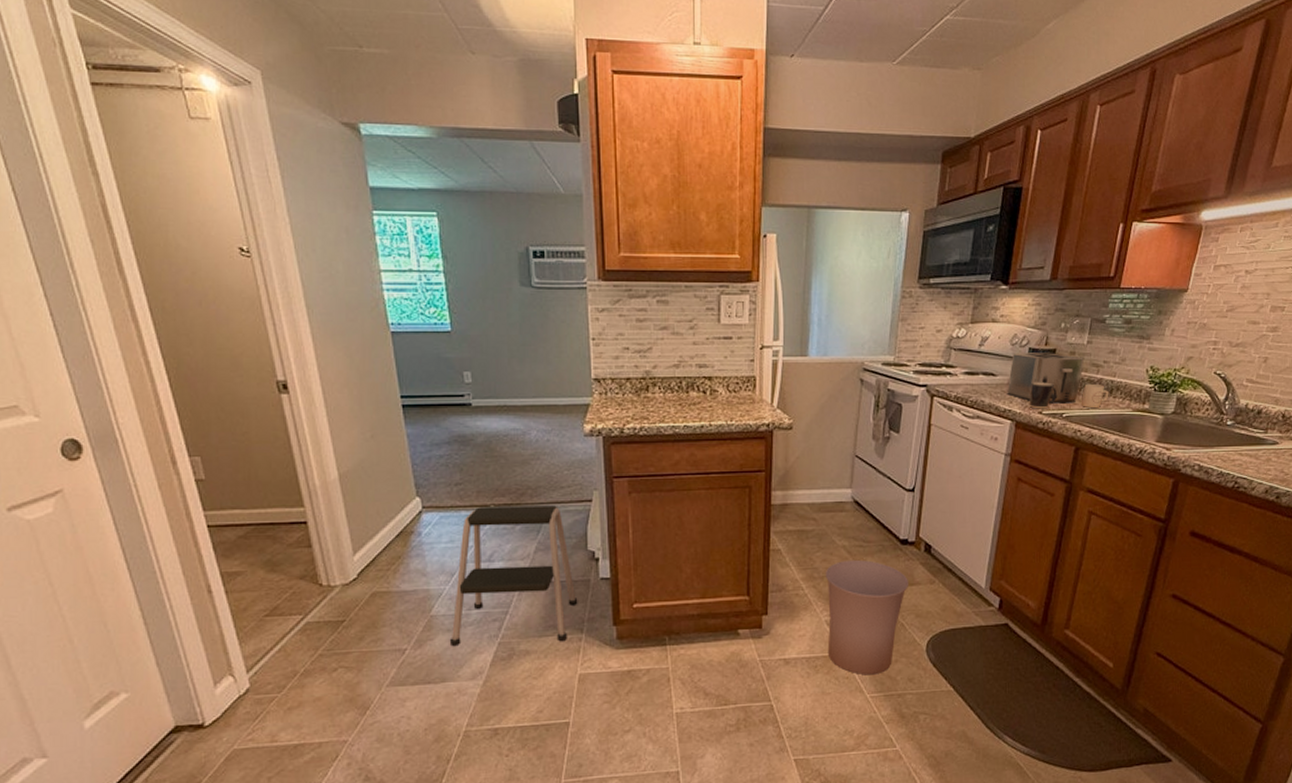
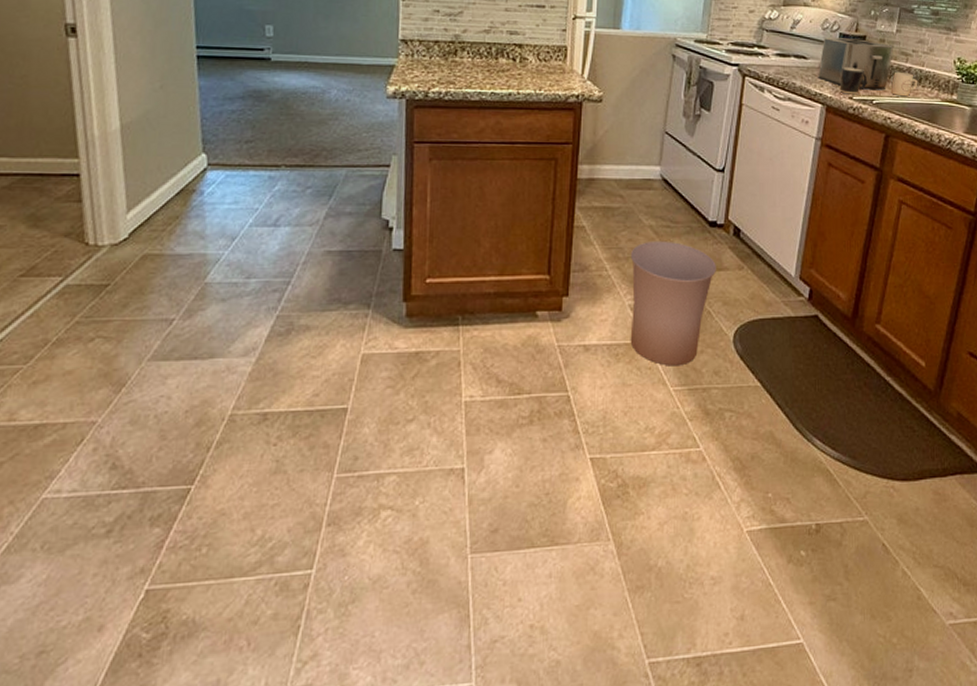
step stool: present [449,505,578,647] -> none [222,167,367,319]

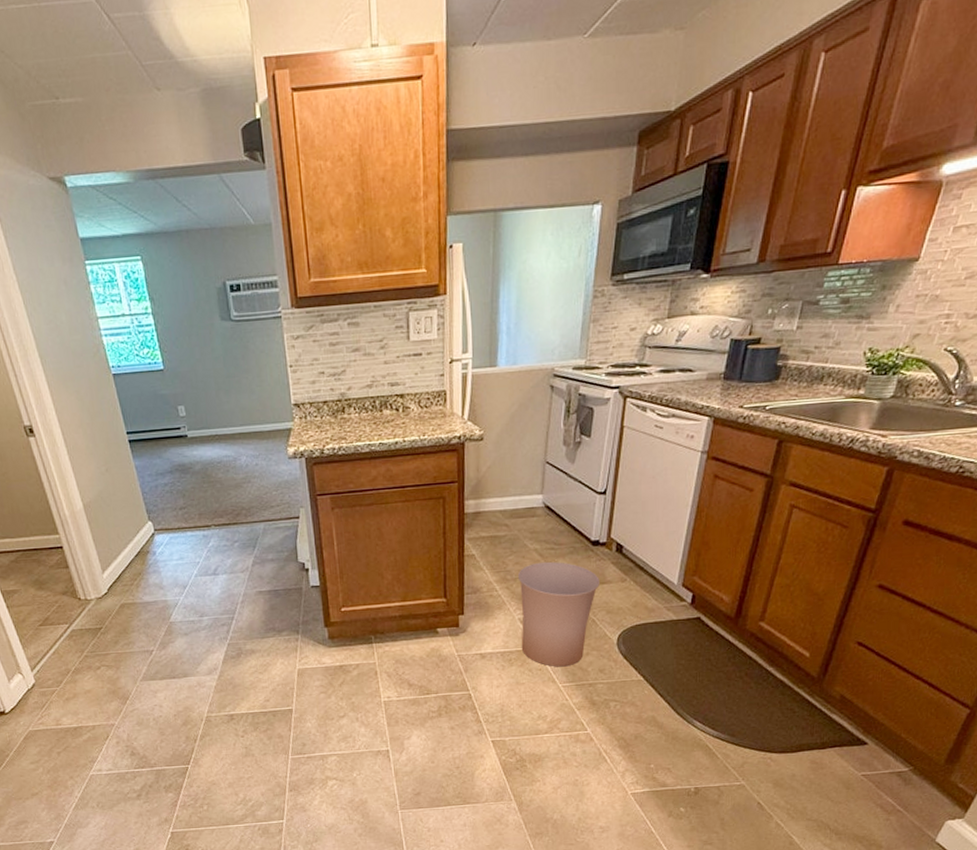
toaster: present [818,37,894,89] -> none [705,342,793,396]
mug: present [839,67,867,95] -> none [729,374,760,404]
mug: present [890,71,918,97] -> none [786,372,819,399]

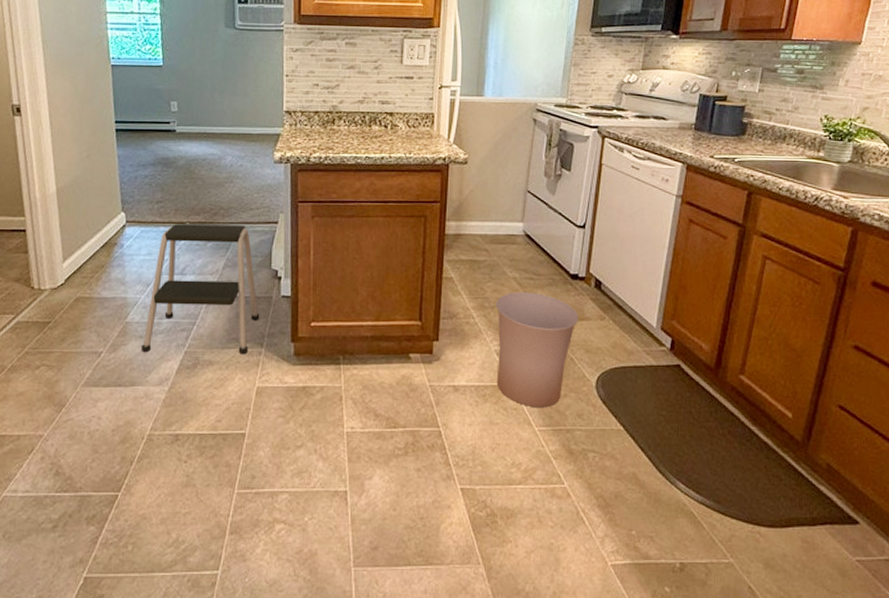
step stool: none [187,523,293,648] -> present [140,224,260,355]

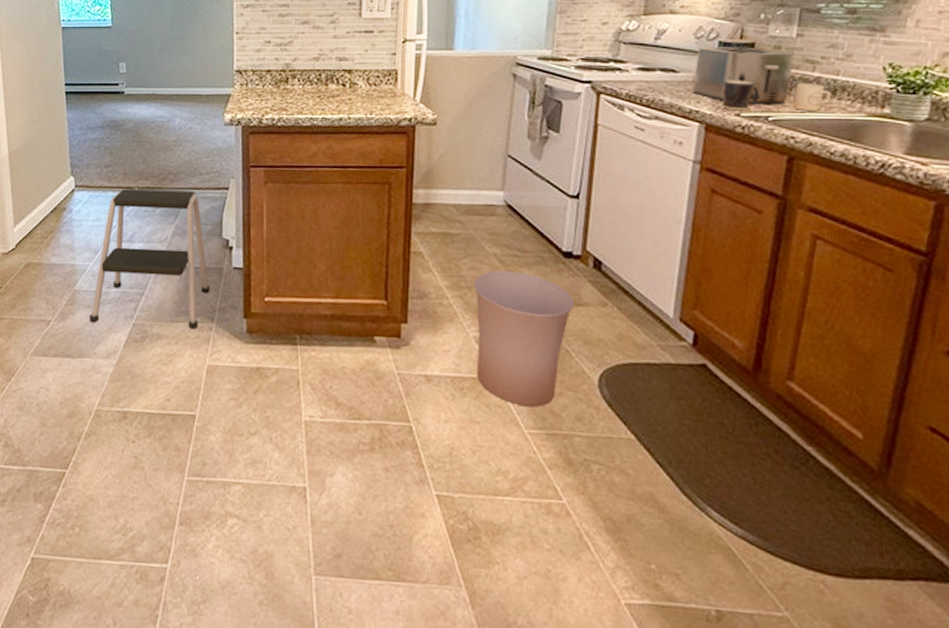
toaster: none [678,98,757,148] -> present [692,47,795,104]
mug: none [700,127,728,153] -> present [722,80,759,111]
mug: none [753,130,782,155] -> present [792,82,832,112]

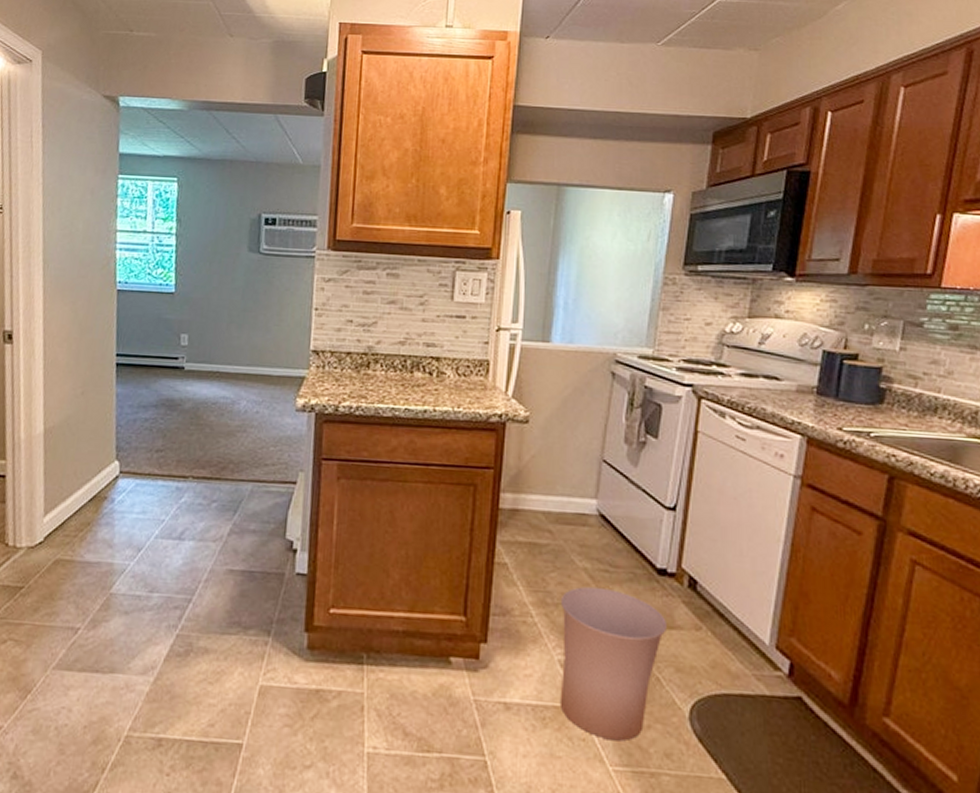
step stool: present [89,189,210,330] -> none [125,478,269,644]
toaster: present [692,47,795,104] -> none [795,355,898,420]
mug: present [722,80,759,111] -> none [824,391,861,425]
mug: present [792,82,832,112] -> none [894,398,933,430]

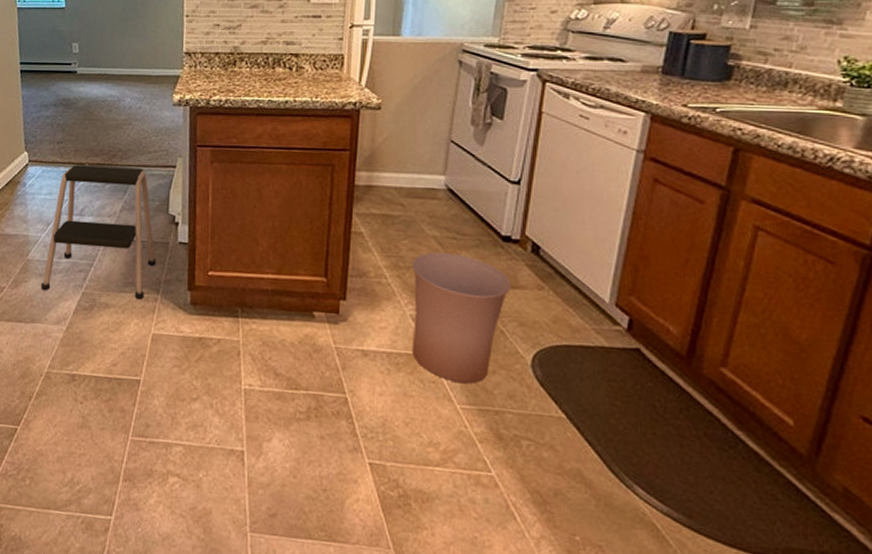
step stool: none [125,478,269,644] -> present [40,165,157,300]

